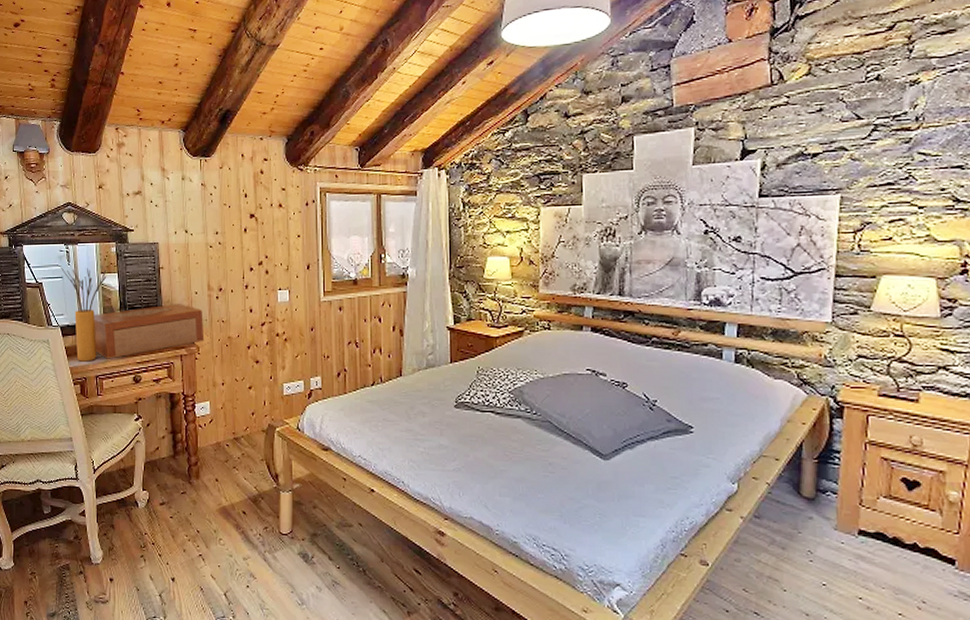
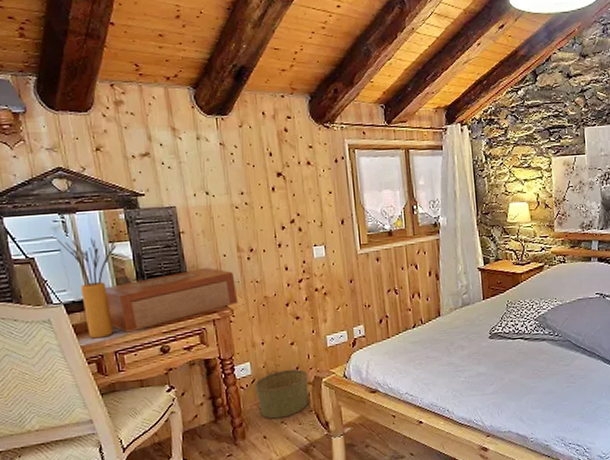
basket: none [212,413,263,463] -> present [255,369,309,419]

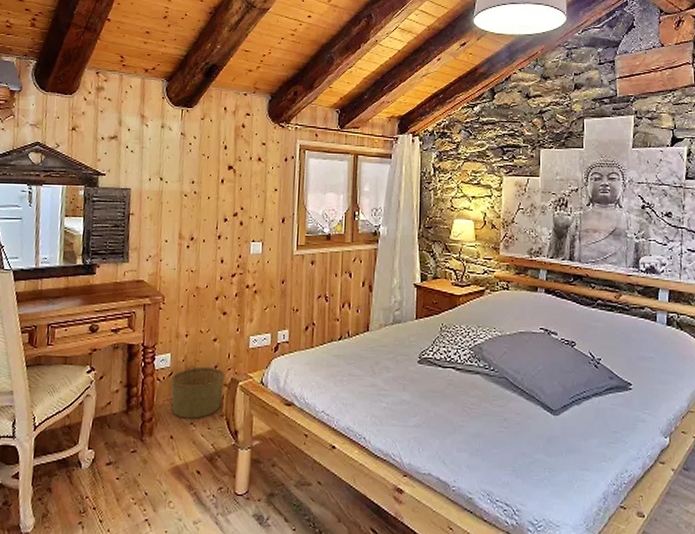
vase: present [56,237,117,339] -> none [20,206,71,309]
decorative box: present [104,267,239,333] -> none [50,251,172,307]

